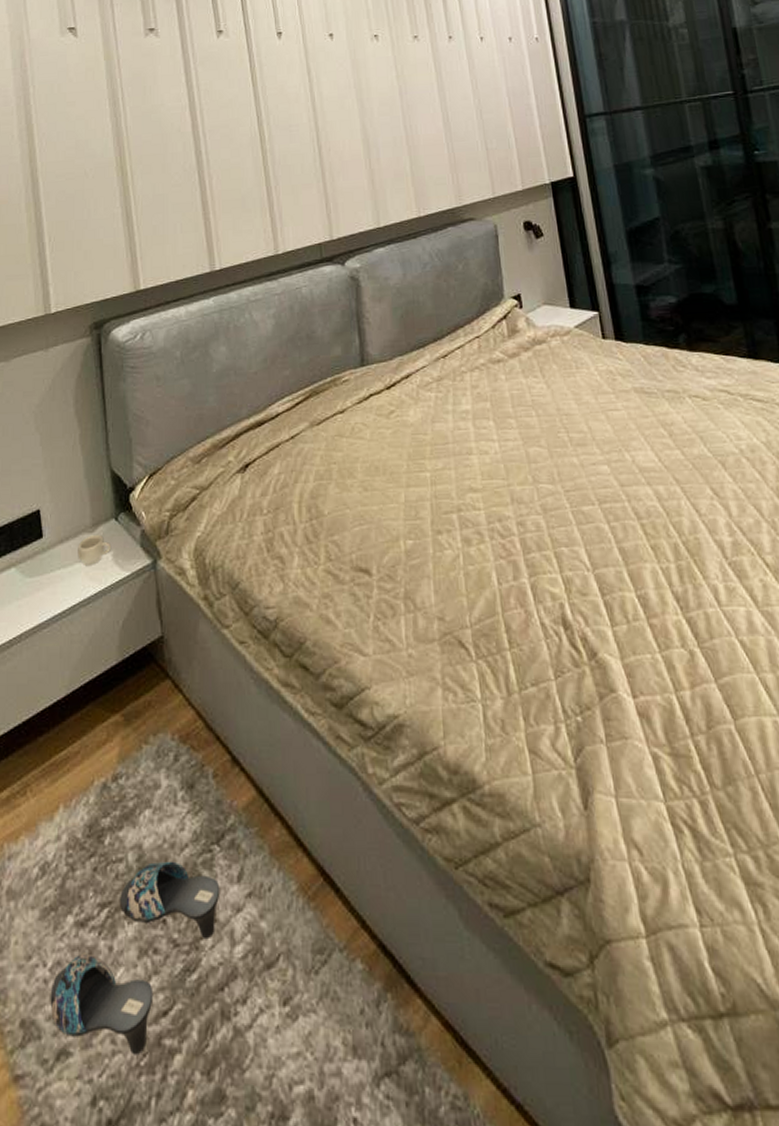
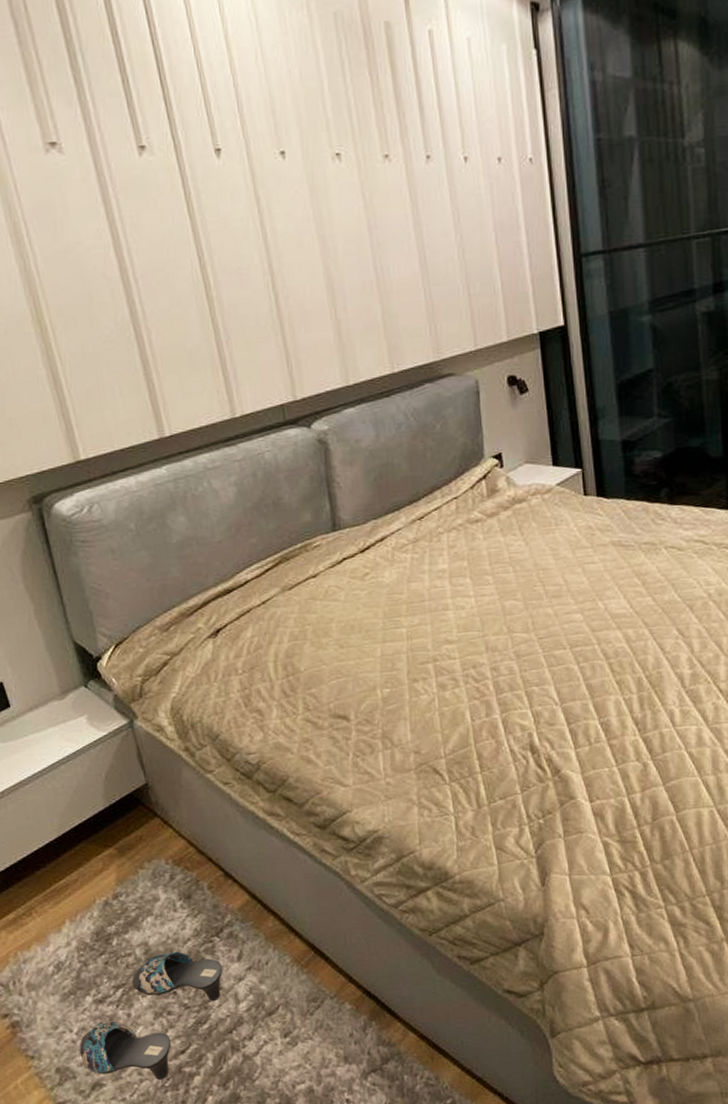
cup: present [78,534,110,565] -> none [49,700,84,729]

